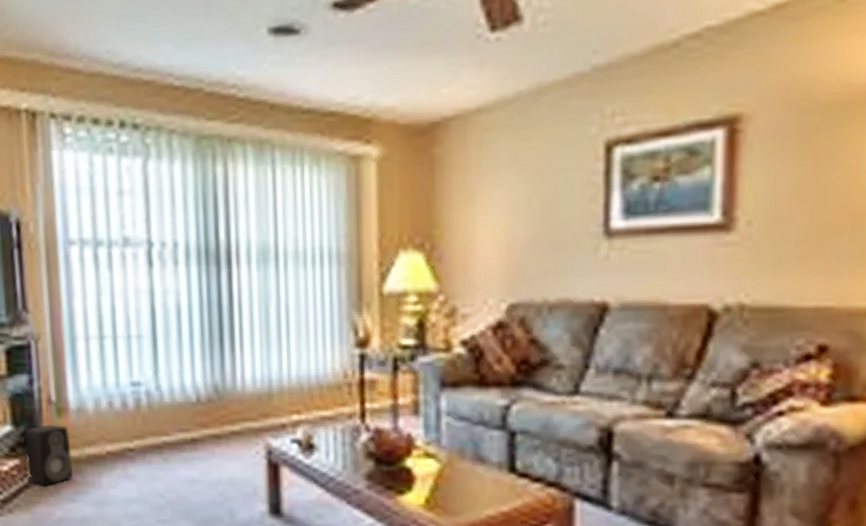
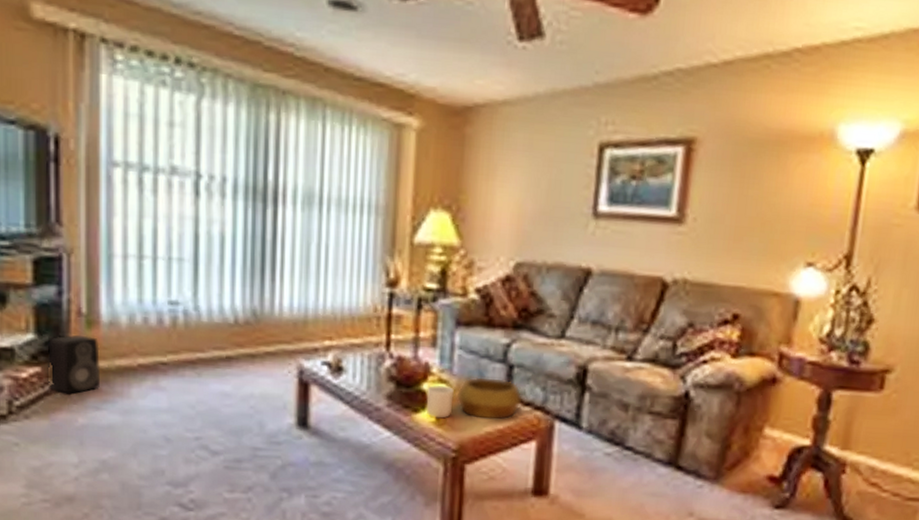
mug: none [412,460,446,501] -> present [426,385,455,419]
decorative bowl: none [447,447,530,501] -> present [456,376,523,421]

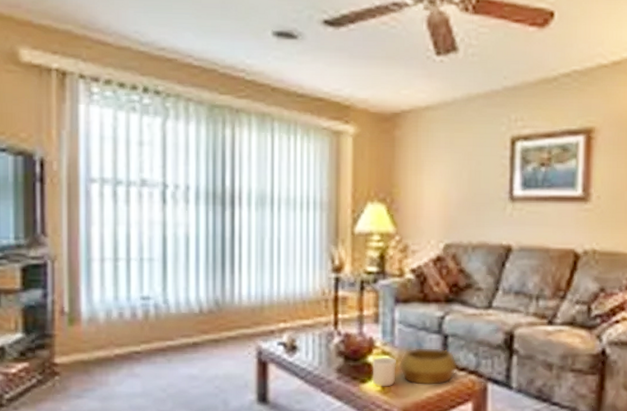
speaker: present [48,334,101,395] -> none [35,331,82,386]

